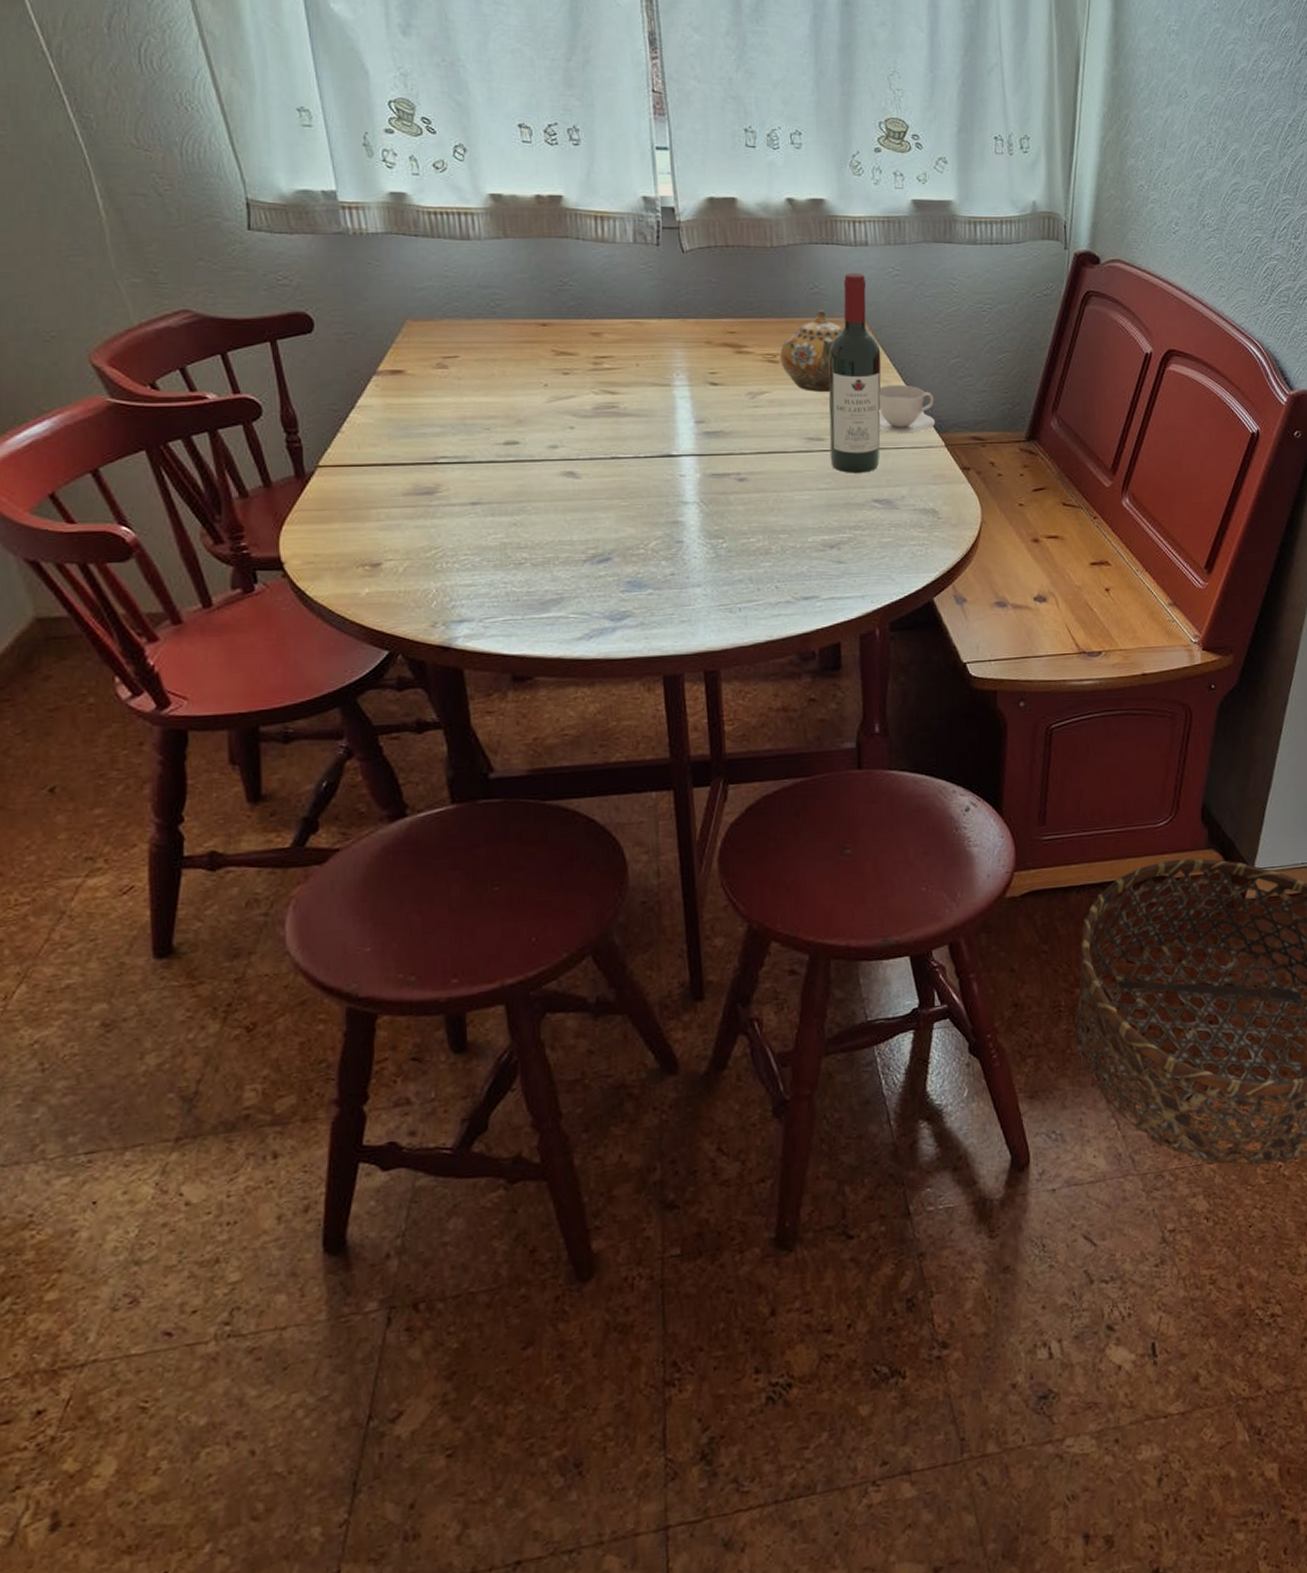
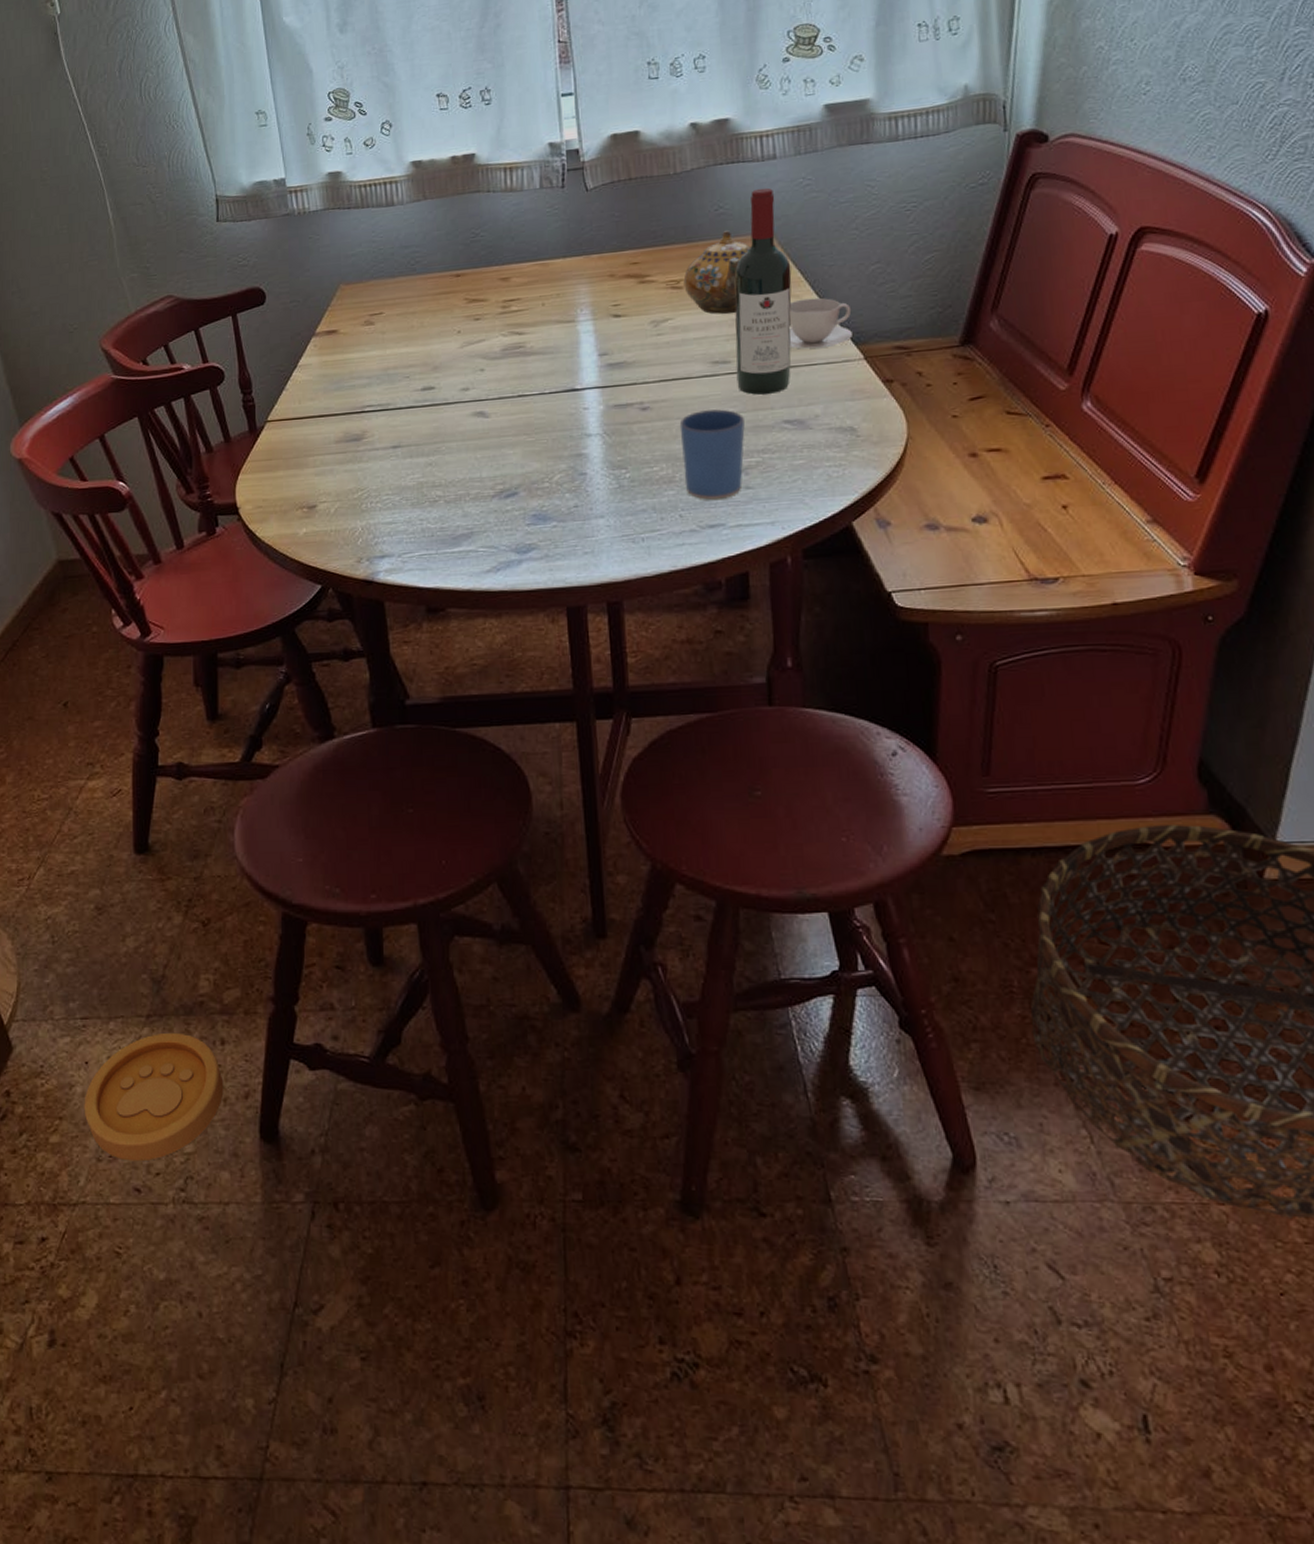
pet bowl: none [92,1152,278,1305] -> present [84,1032,224,1162]
mug: none [775,485,838,572] -> present [679,409,745,500]

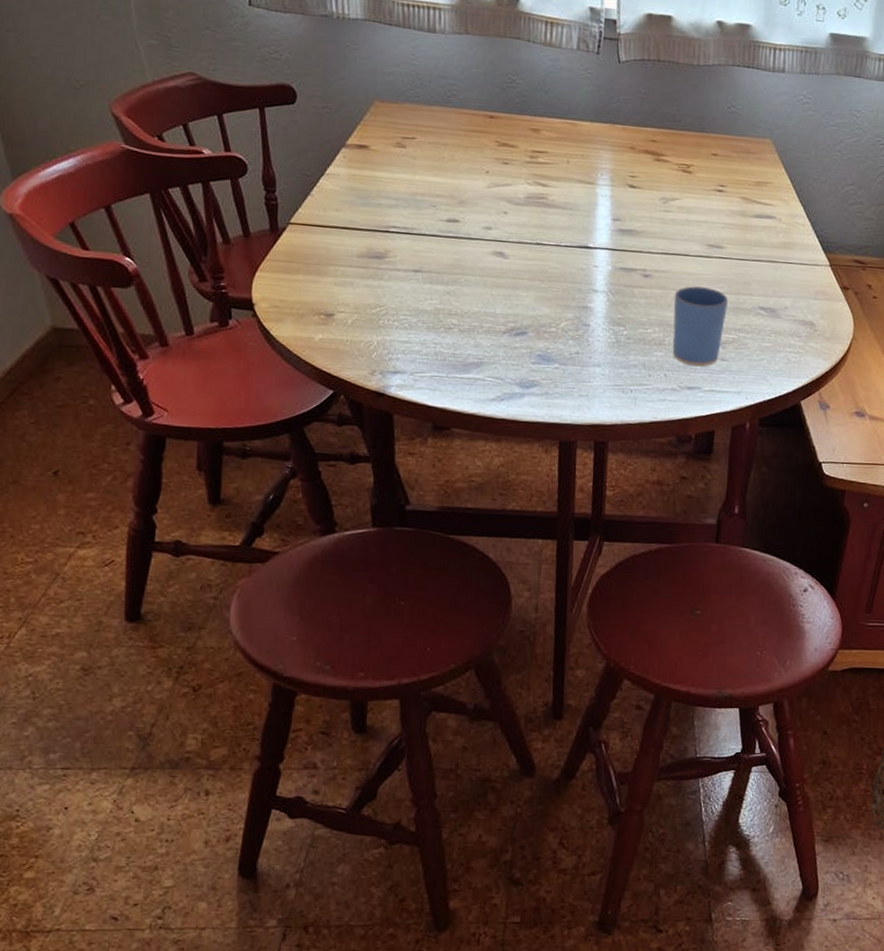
pet bowl: present [84,1032,224,1162] -> none [61,783,206,894]
teapot: present [683,230,750,314] -> none [693,128,753,204]
wine bottle: present [734,187,792,395] -> none [726,96,784,282]
teacup: present [789,297,852,349] -> none [772,204,826,250]

